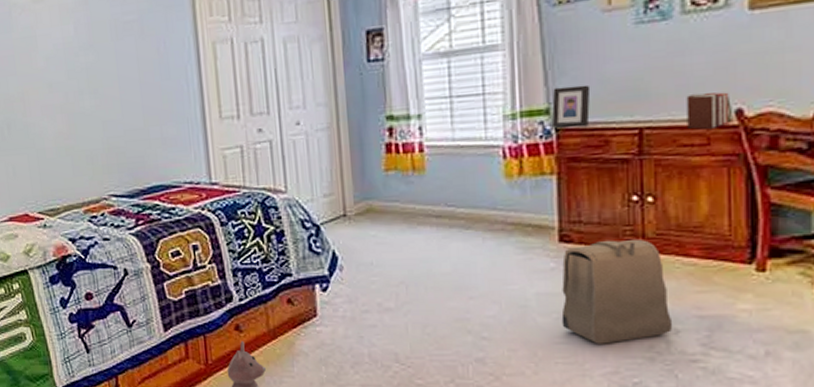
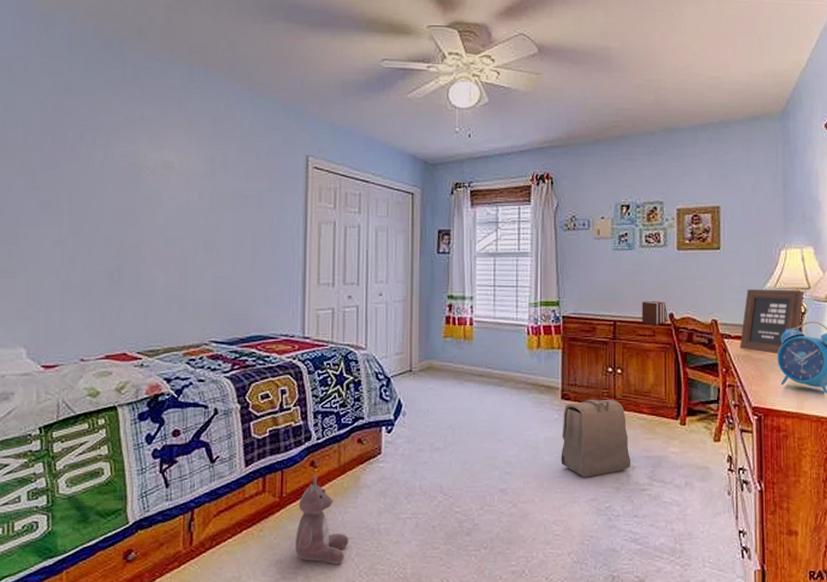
picture frame: present [551,85,591,129] -> none [560,287,585,317]

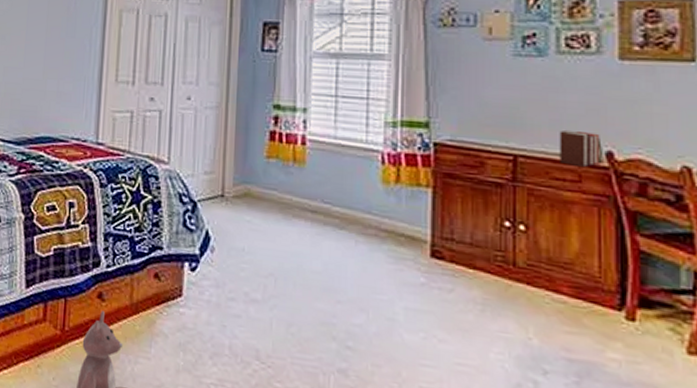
backpack: present [561,399,631,477] -> none [428,262,542,375]

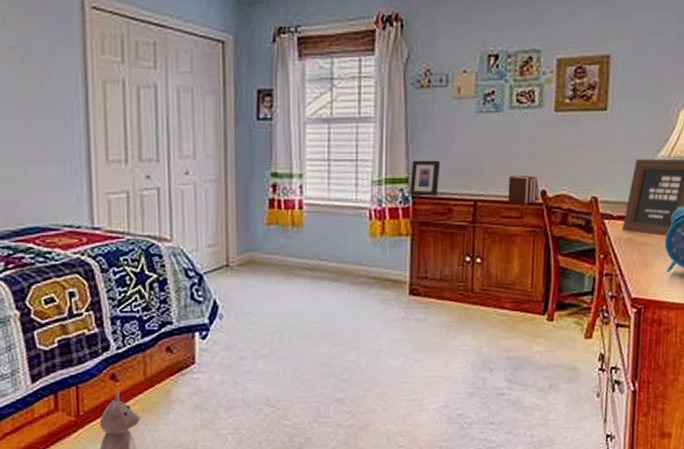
picture frame: none [430,103,469,146] -> present [409,160,441,196]

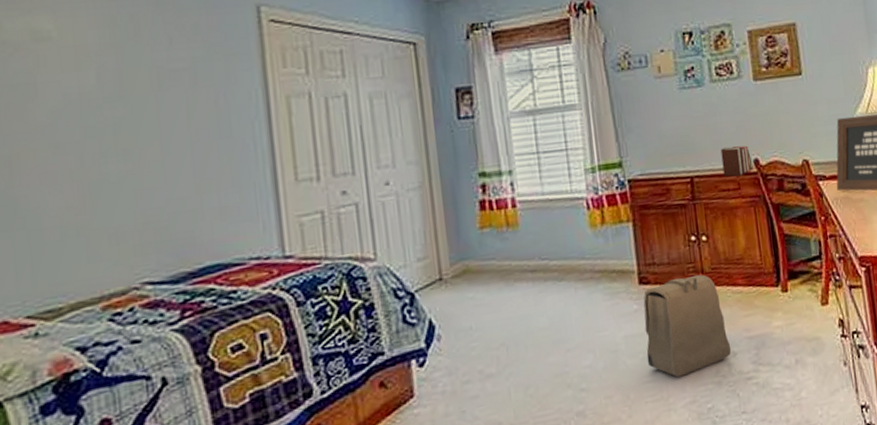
backpack: none [407,293,489,383] -> present [643,274,731,378]
picture frame: present [409,160,441,196] -> none [623,140,653,180]

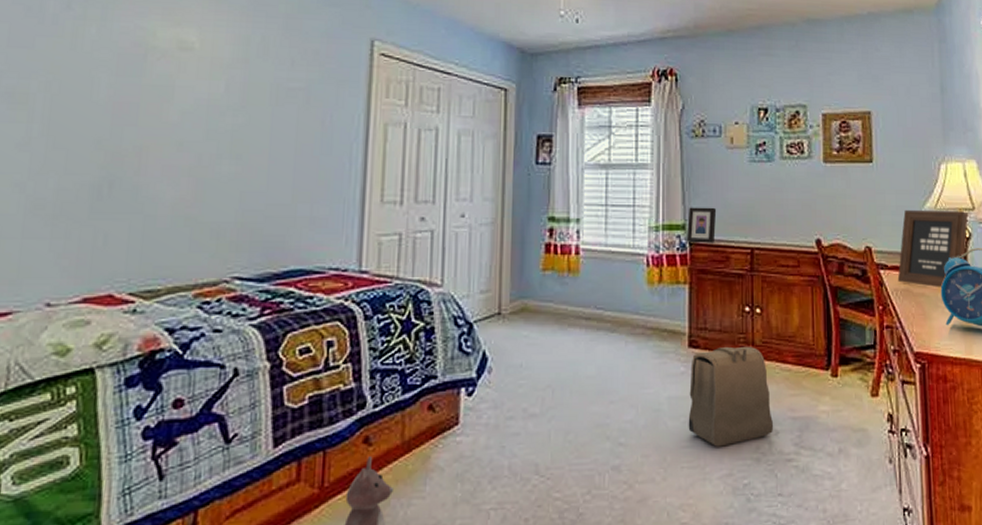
picture frame: none [623,140,653,180] -> present [686,207,717,243]
books: present [720,145,753,177] -> none [784,223,815,255]

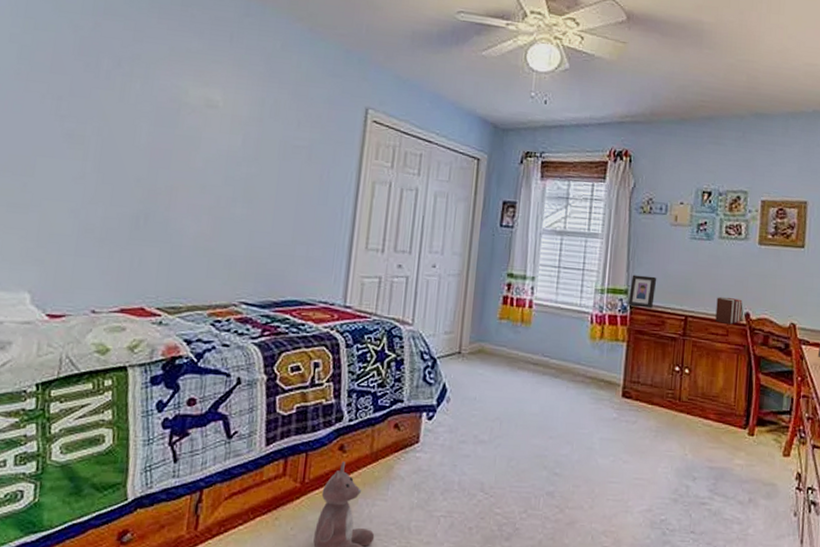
backpack: present [688,346,774,447] -> none [615,399,692,486]
books: none [784,223,815,255] -> present [715,296,744,325]

